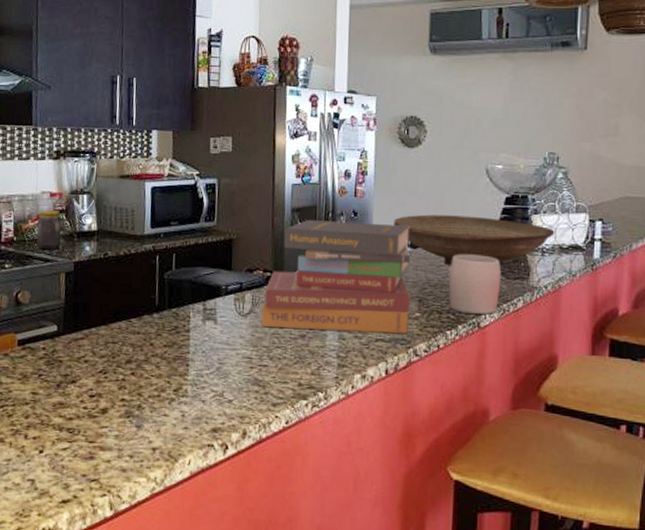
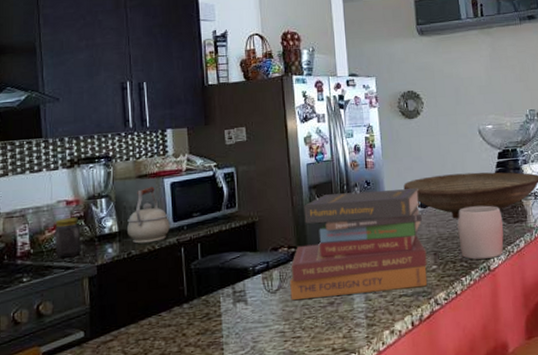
kettle: none [105,188,147,246] -> present [127,186,170,244]

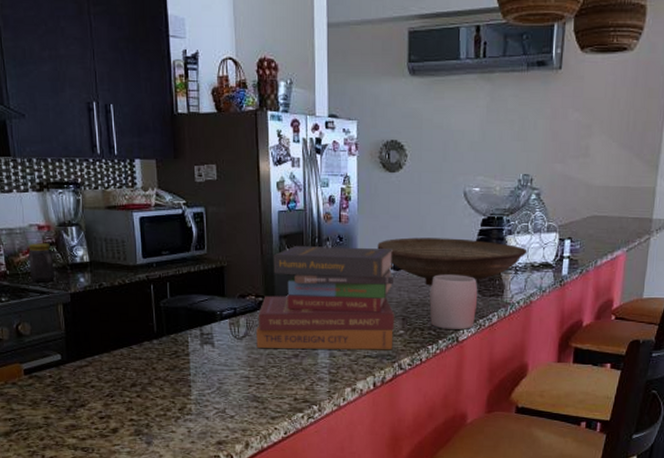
kettle: present [127,186,170,244] -> none [98,219,139,276]

